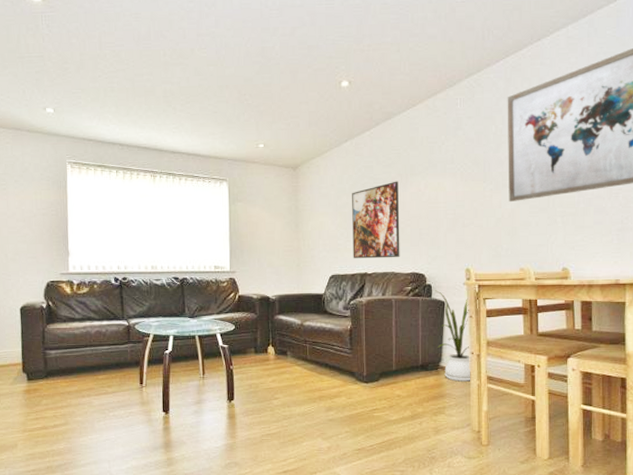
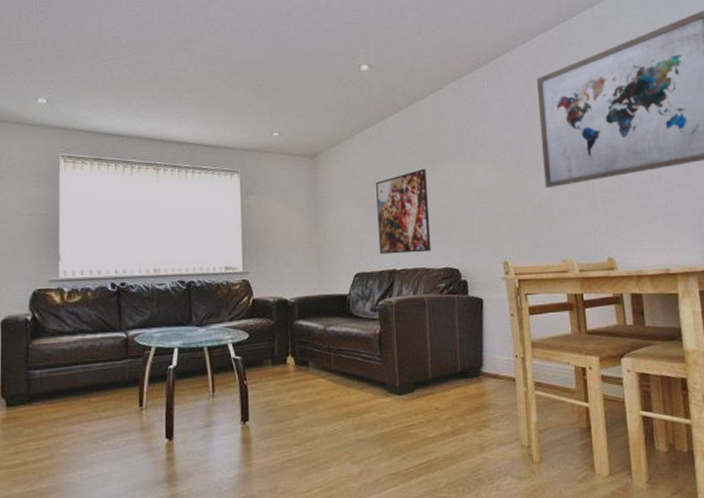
house plant: present [433,290,471,382] -> none [469,286,517,390]

